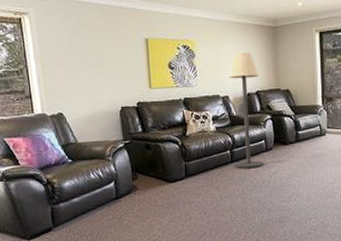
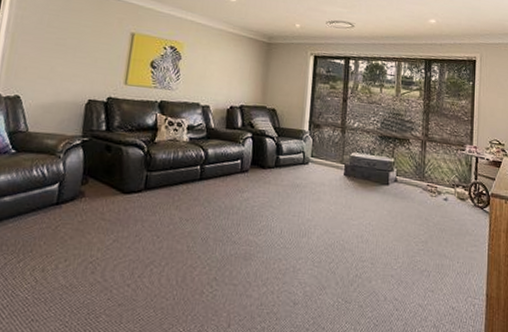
floor lamp: present [228,52,264,168] -> none [203,62,246,190]

